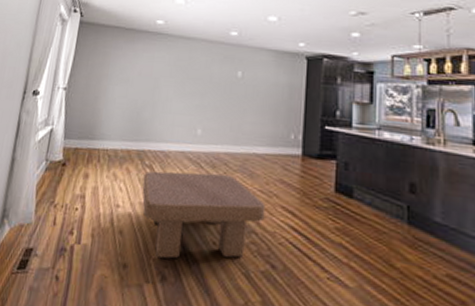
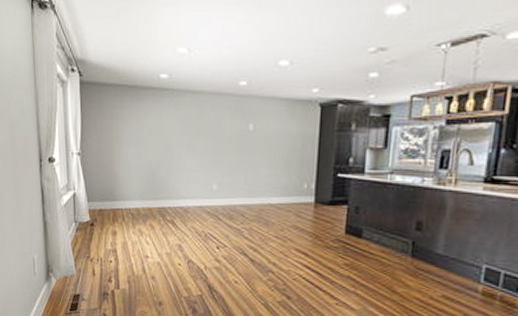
coffee table: present [142,171,266,259] -> none [167,224,281,297]

